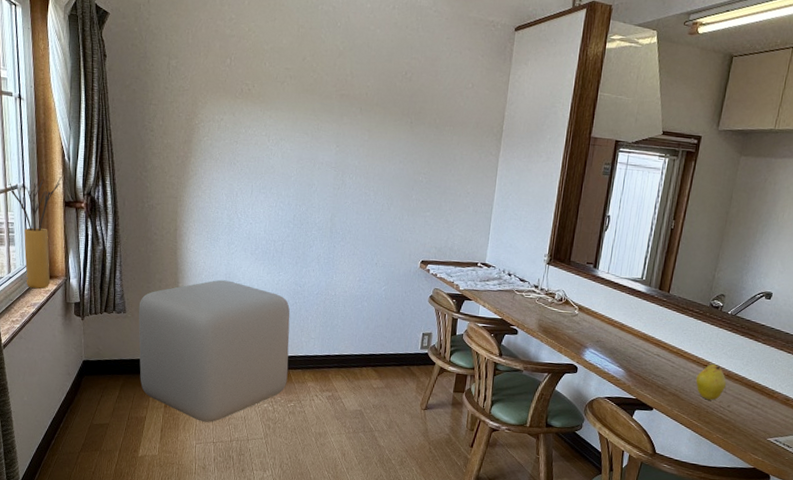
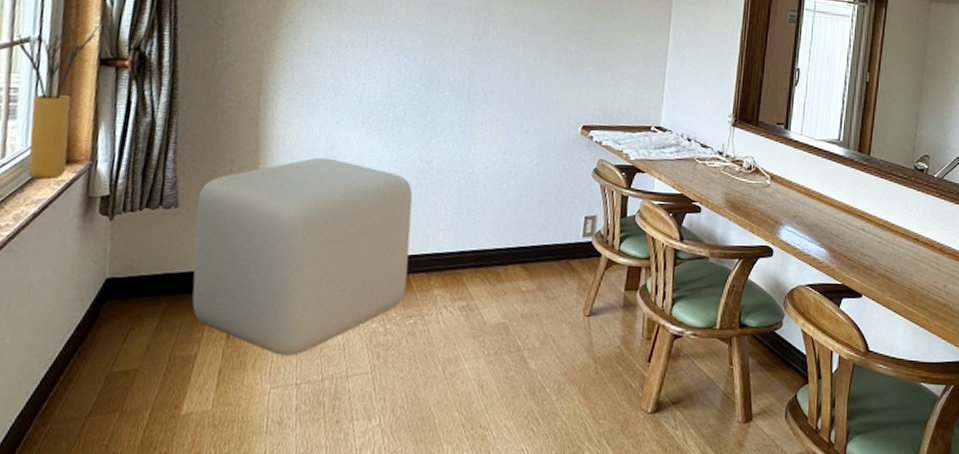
fruit: present [695,364,727,400] -> none [906,237,940,281]

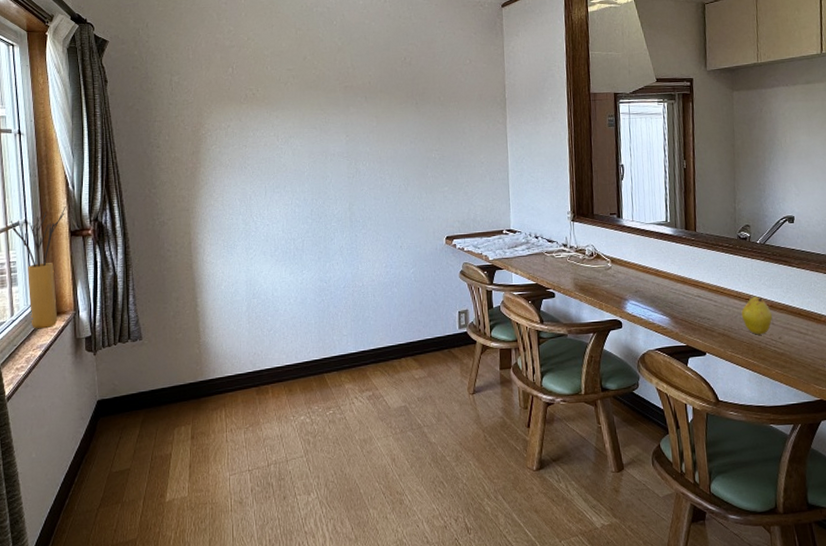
pouf: present [192,157,413,356] -> none [155,287,323,448]
fruit: none [906,237,940,281] -> present [741,297,773,335]

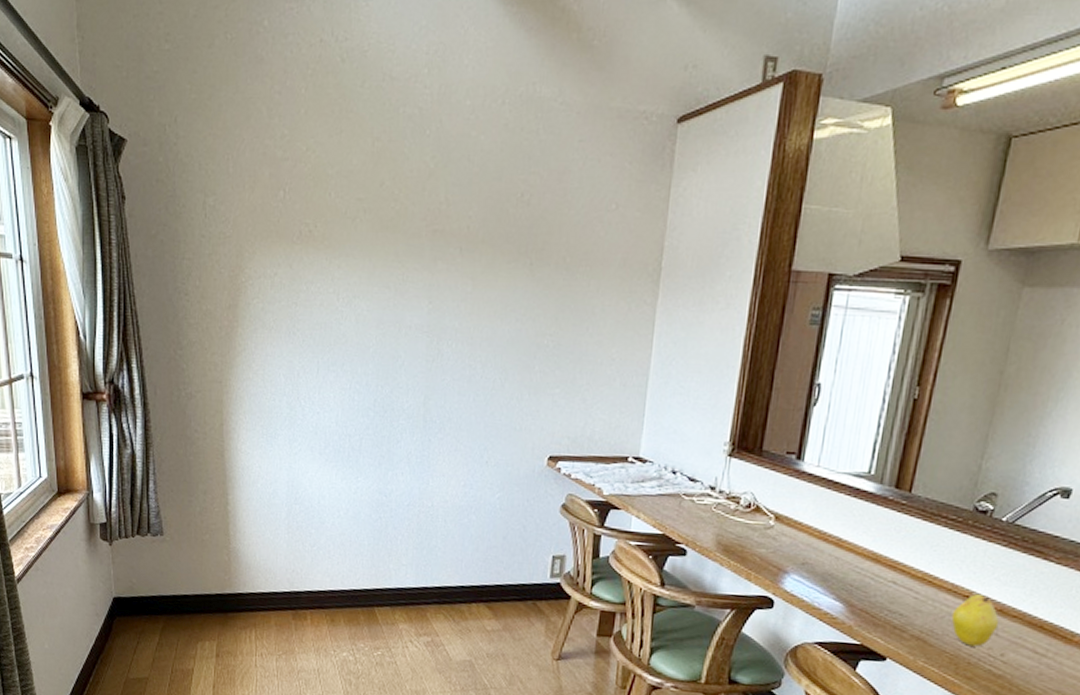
vase: present [10,206,66,329] -> none [14,360,77,507]

